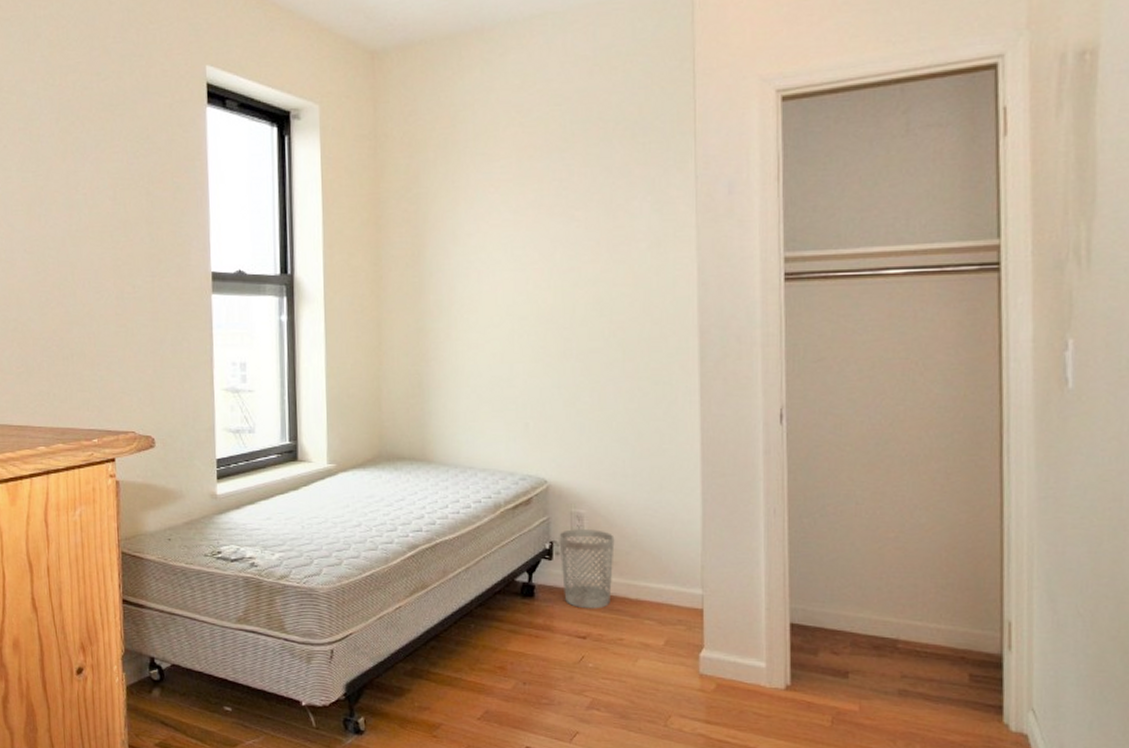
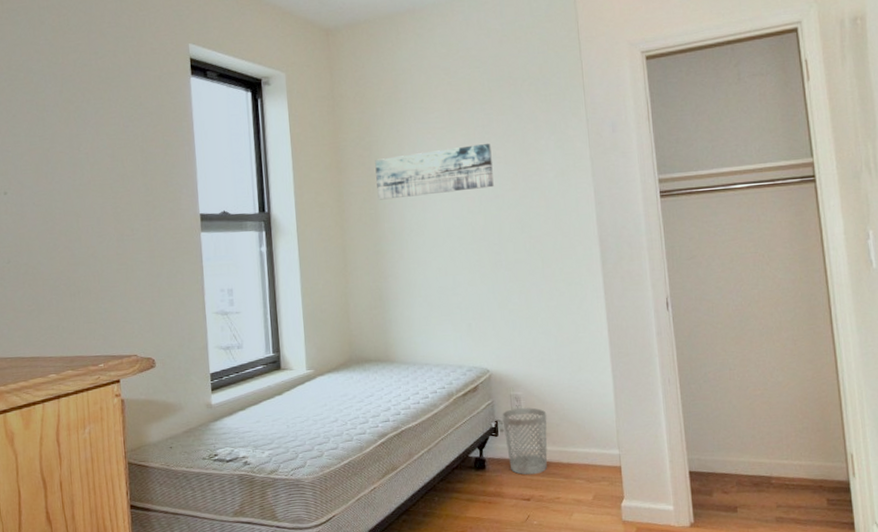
wall art: none [422,201,569,266] -> present [375,143,494,200]

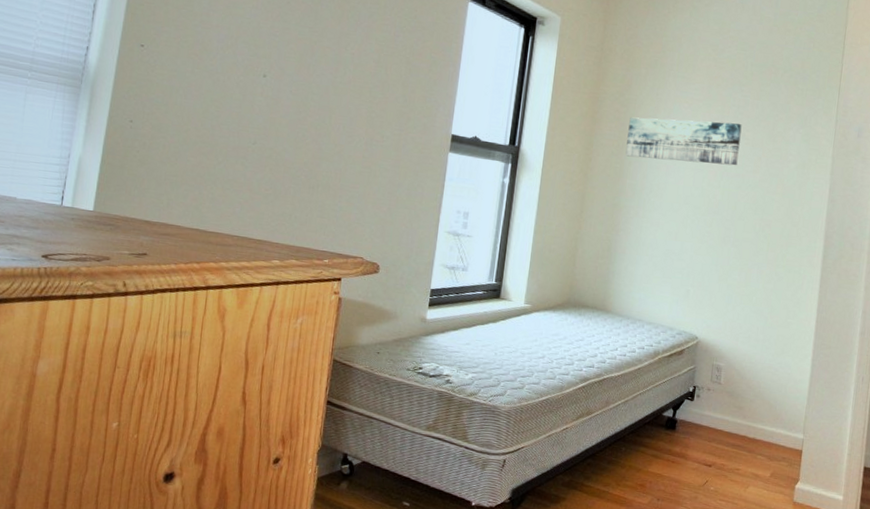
wastebasket: present [502,407,548,475] -> none [699,377,743,444]

